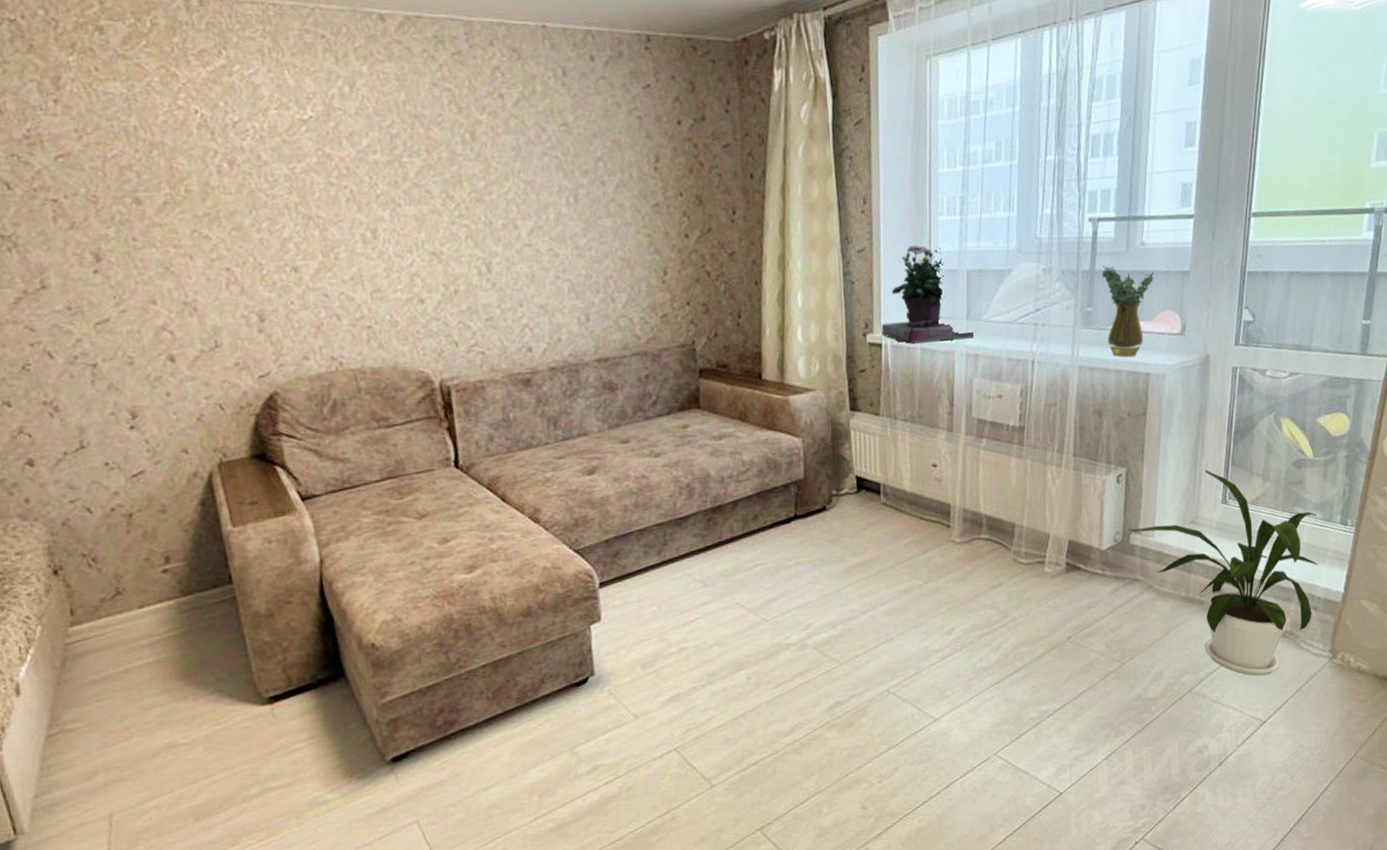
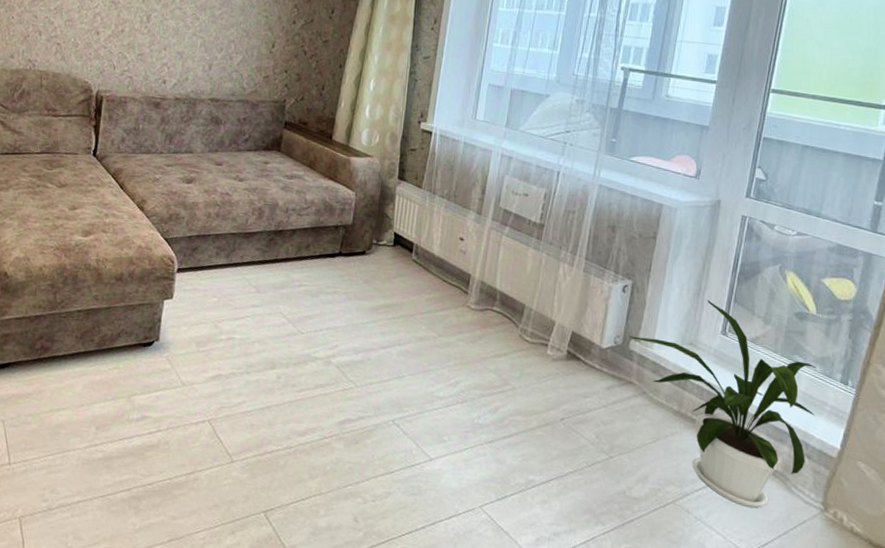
potted flower: present [881,245,976,344] -> none [433,61,512,143]
vase: present [1101,265,1155,358] -> none [627,106,676,188]

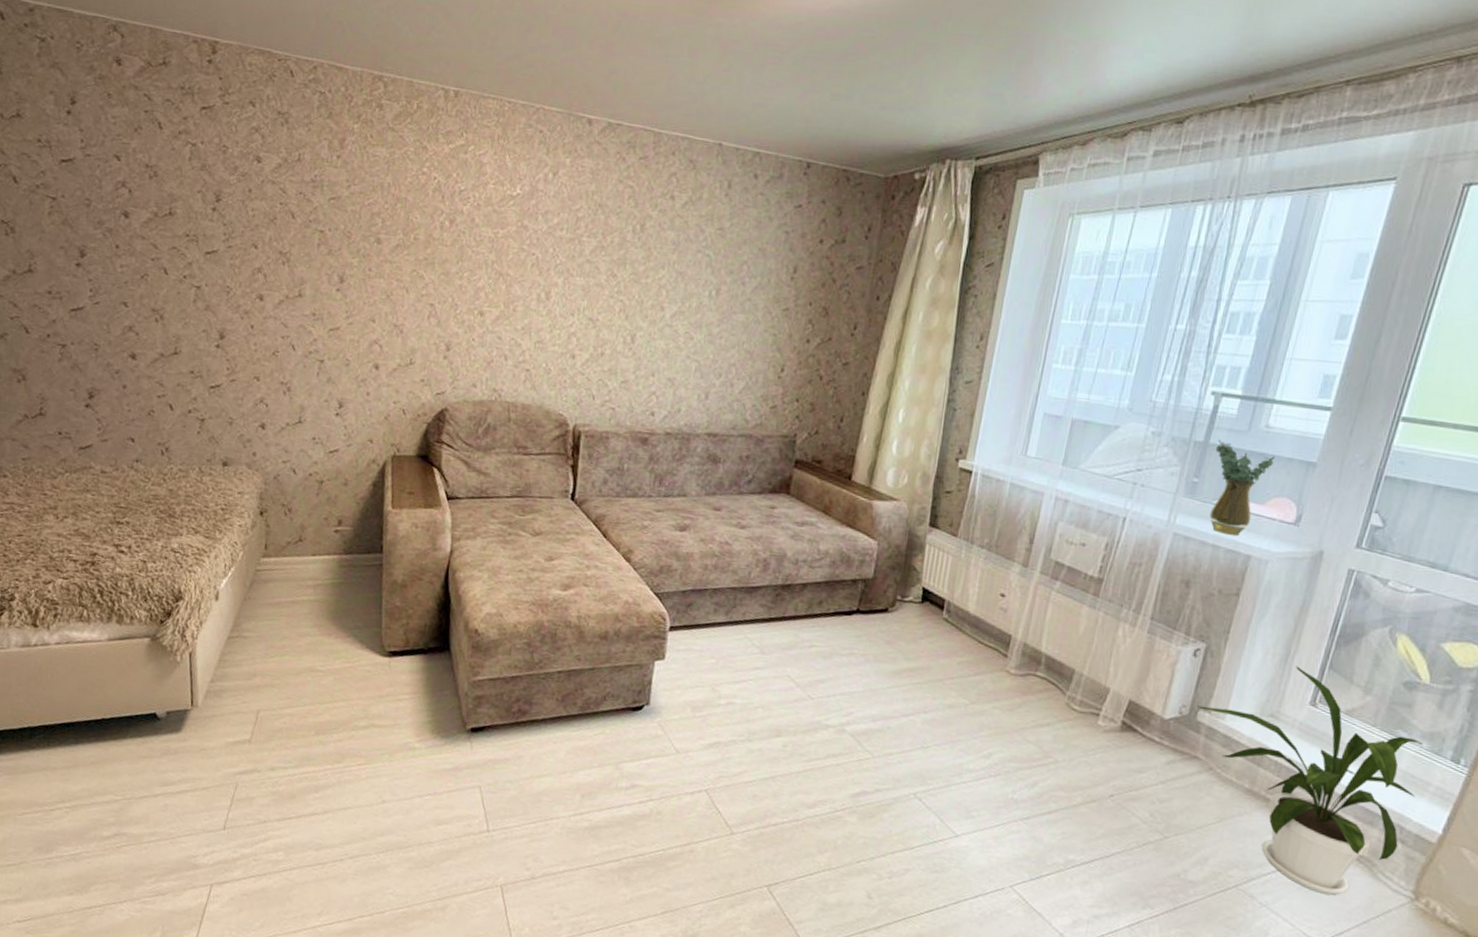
vase: none [627,106,676,188] -> present [1209,439,1276,537]

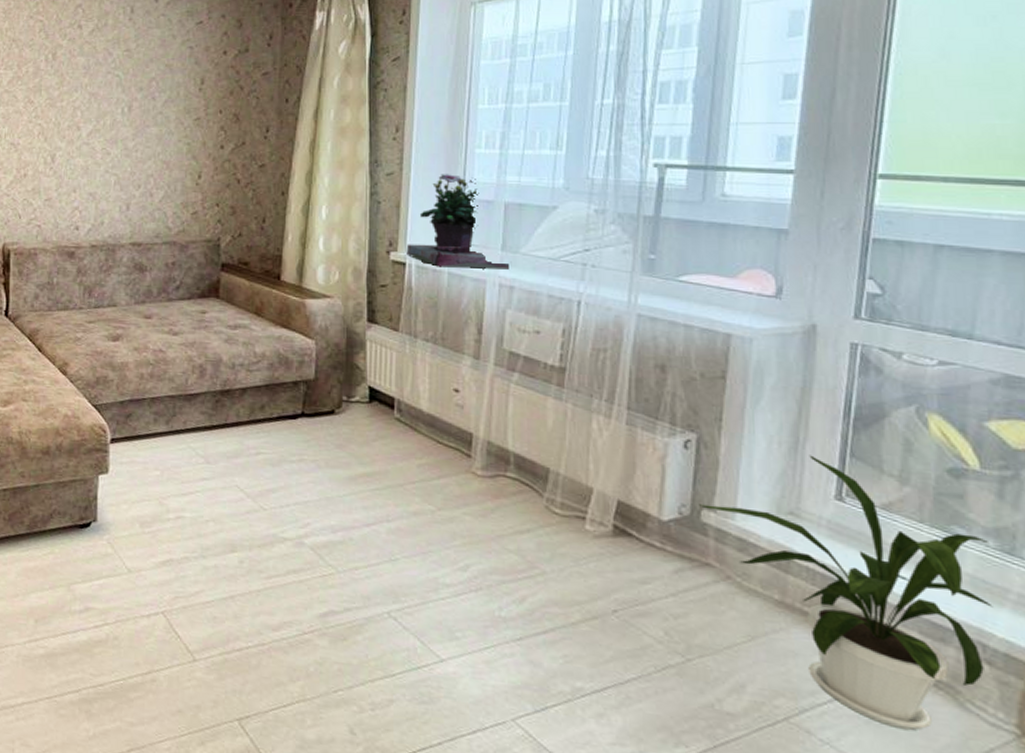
potted flower: none [974,386,1070,484] -> present [406,174,512,270]
vase: present [1209,439,1276,537] -> none [668,212,739,314]

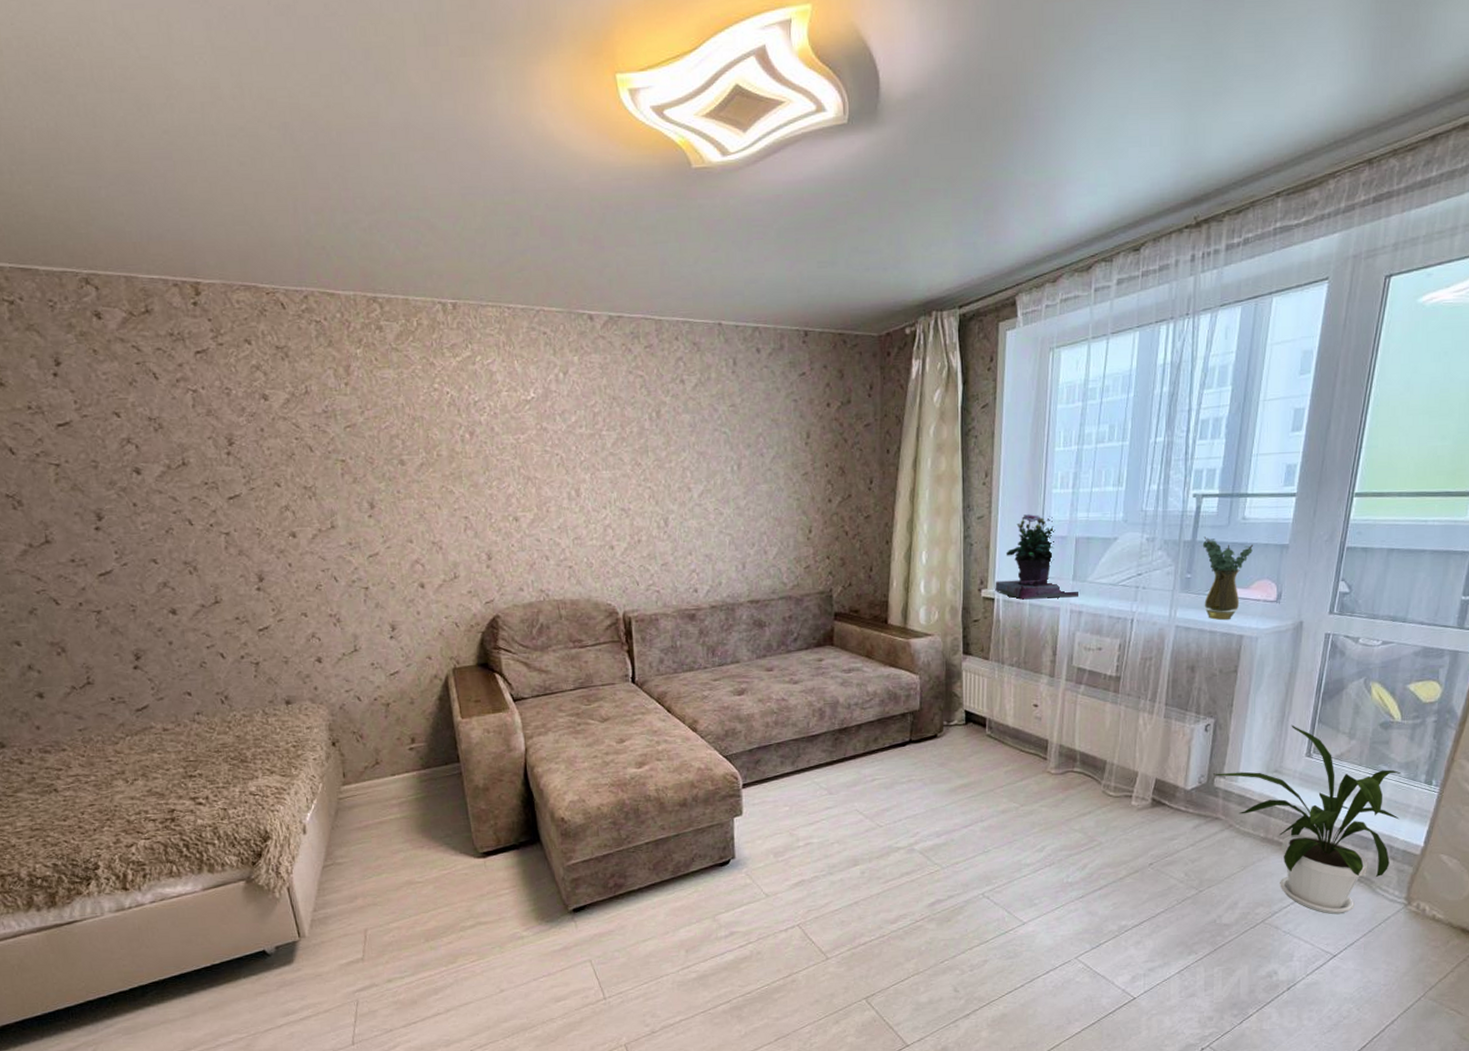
vase: none [668,212,739,314] -> present [1202,536,1254,621]

